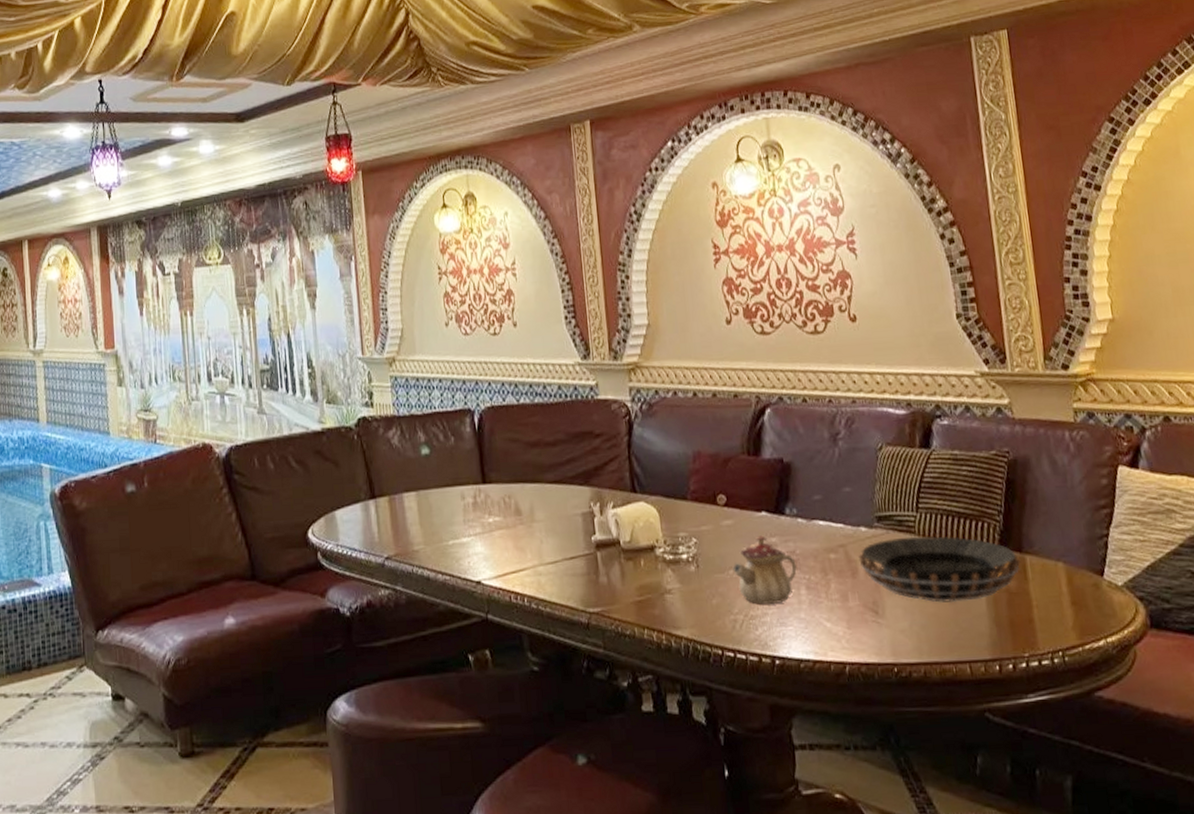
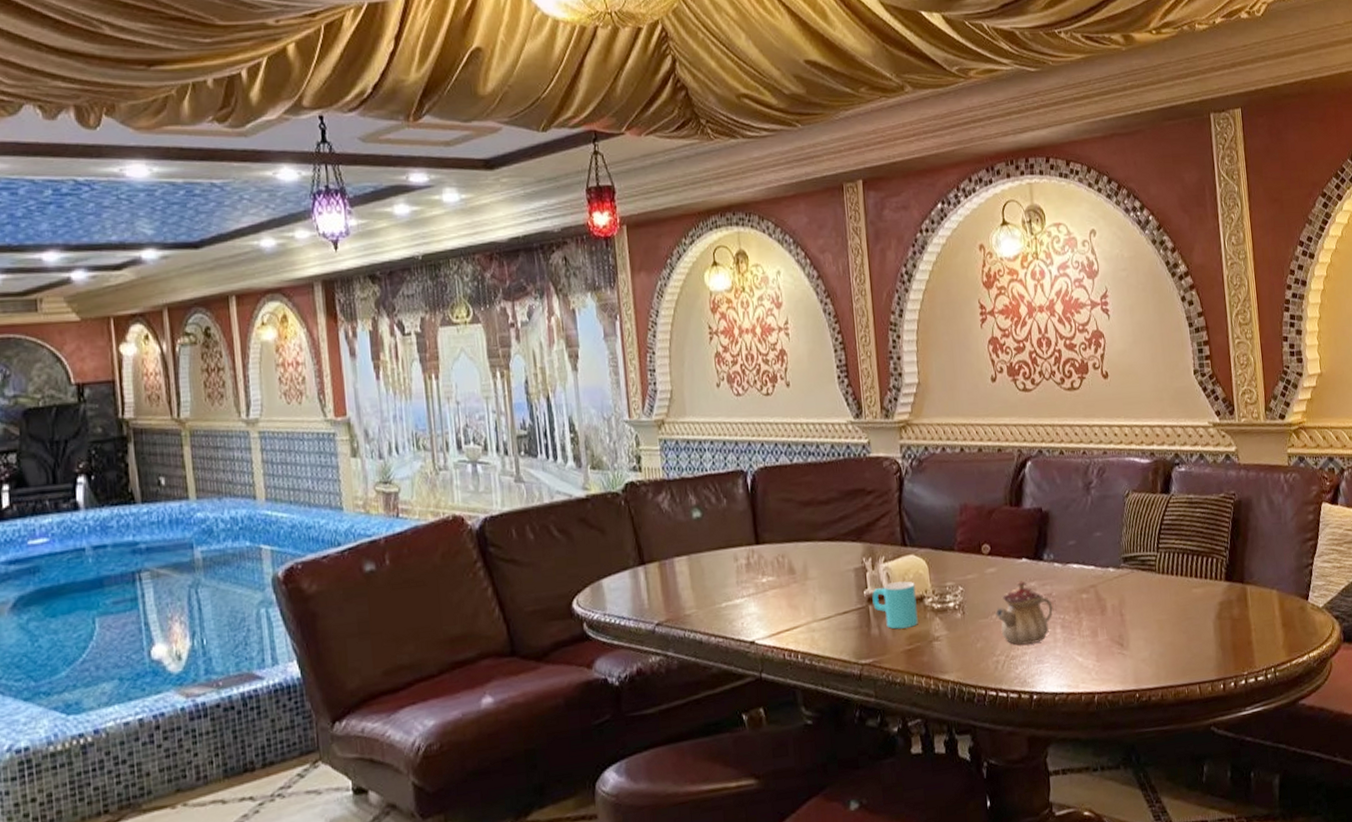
cup: none [600,529,649,579] -> present [872,581,918,629]
decorative bowl: present [858,536,1021,603] -> none [1107,572,1243,632]

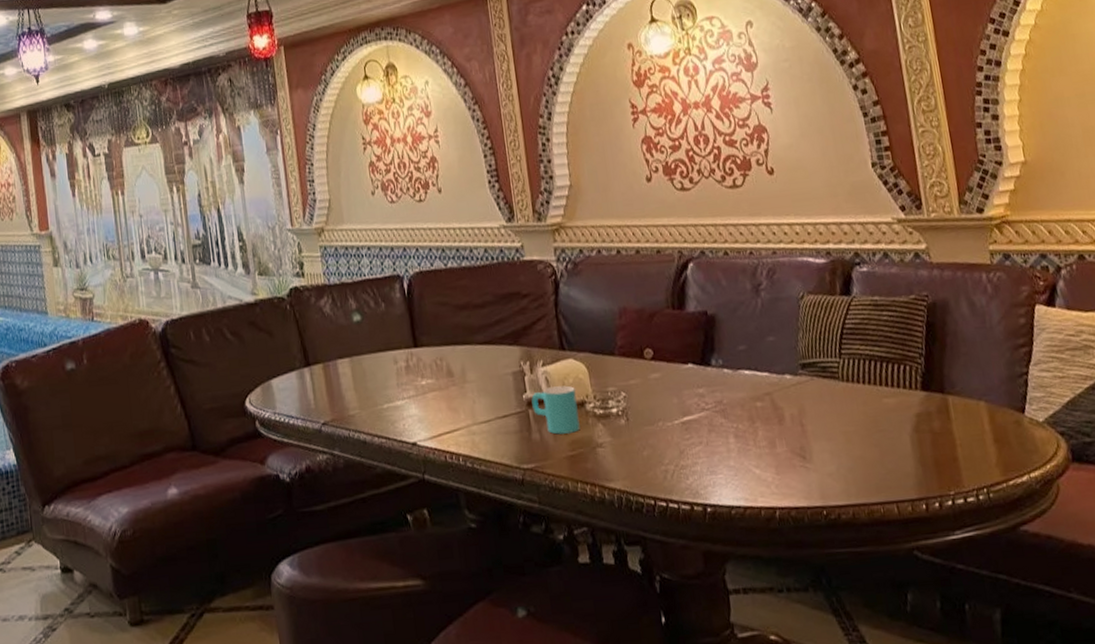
teapot: present [995,581,1053,645] -> none [661,387,725,454]

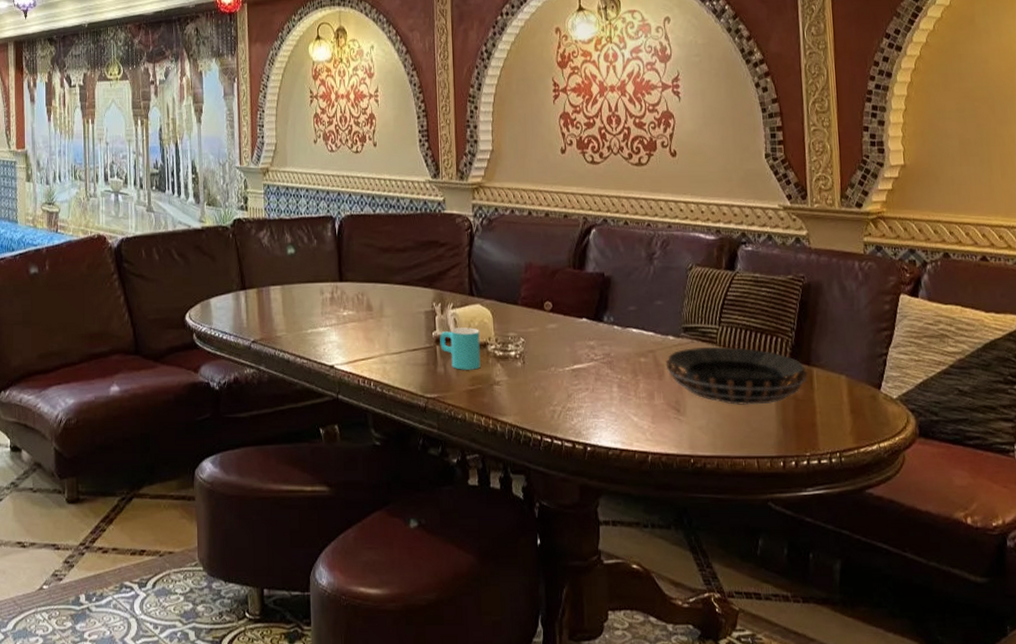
decorative bowl: none [784,380,943,446] -> present [665,346,808,406]

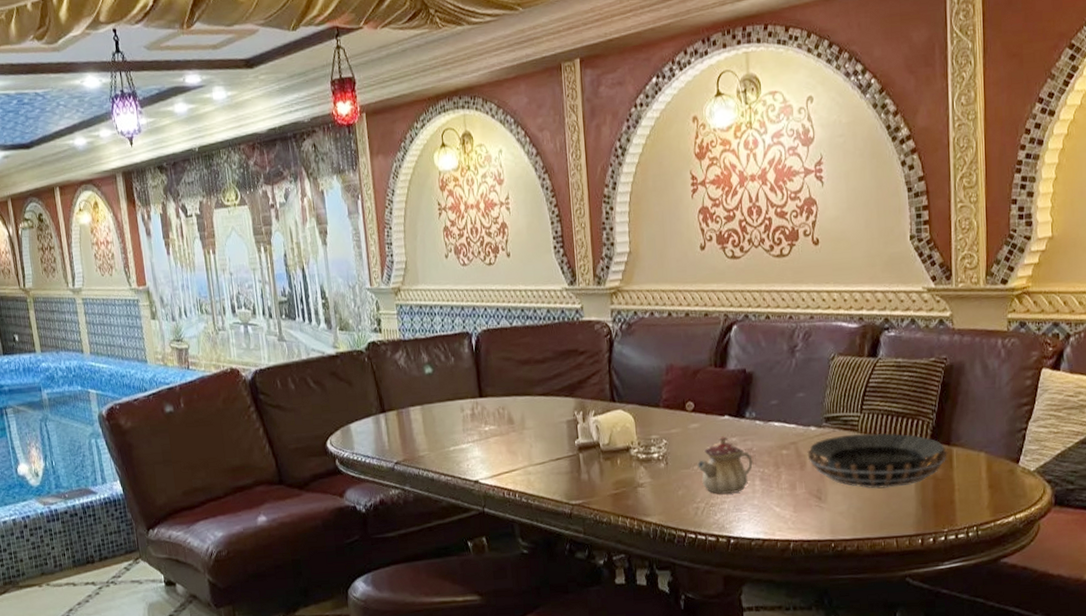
cup: present [440,327,481,370] -> none [582,433,624,475]
teapot: none [554,339,611,398] -> present [697,436,753,494]

